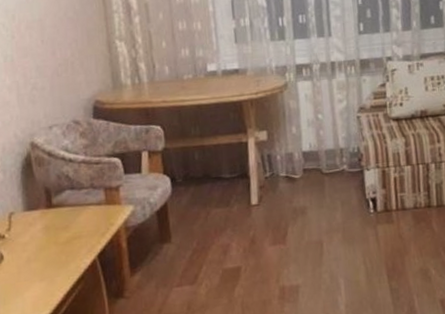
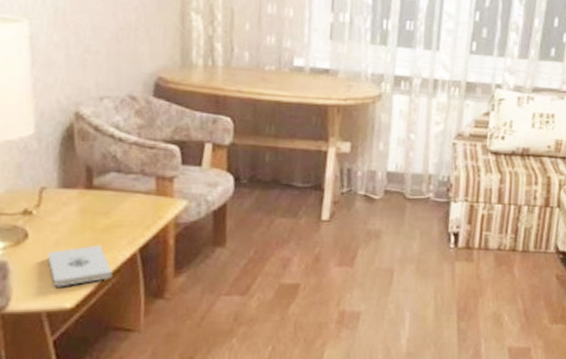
notepad: none [22,257,78,301] -> present [47,245,112,287]

